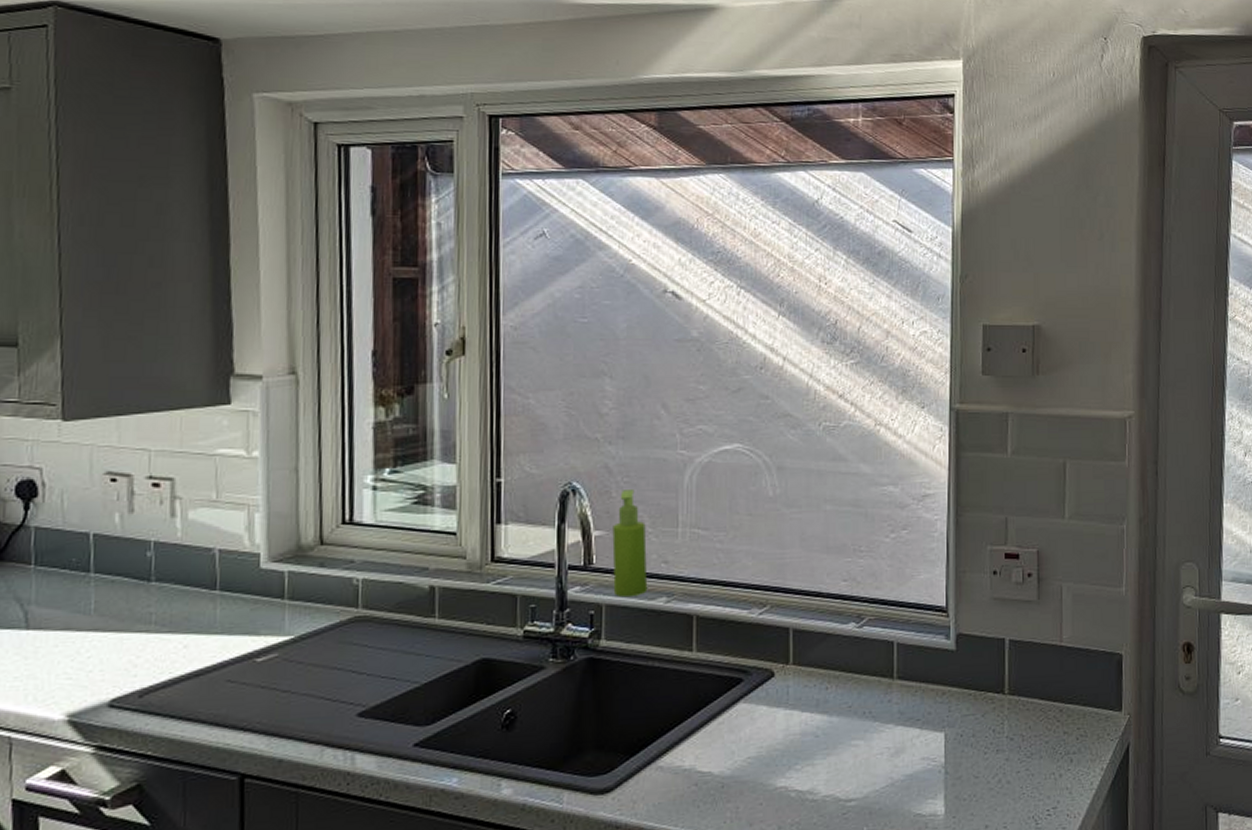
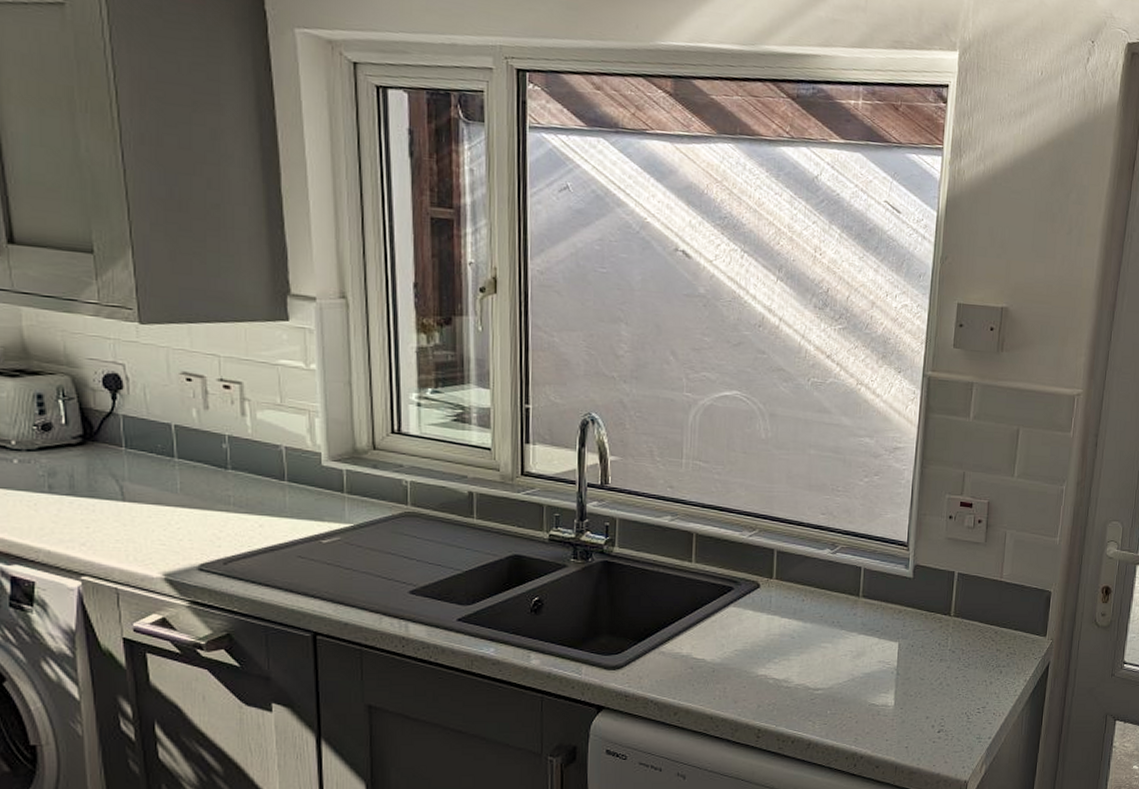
soap dispenser: present [612,490,648,596] -> none [625,423,655,513]

